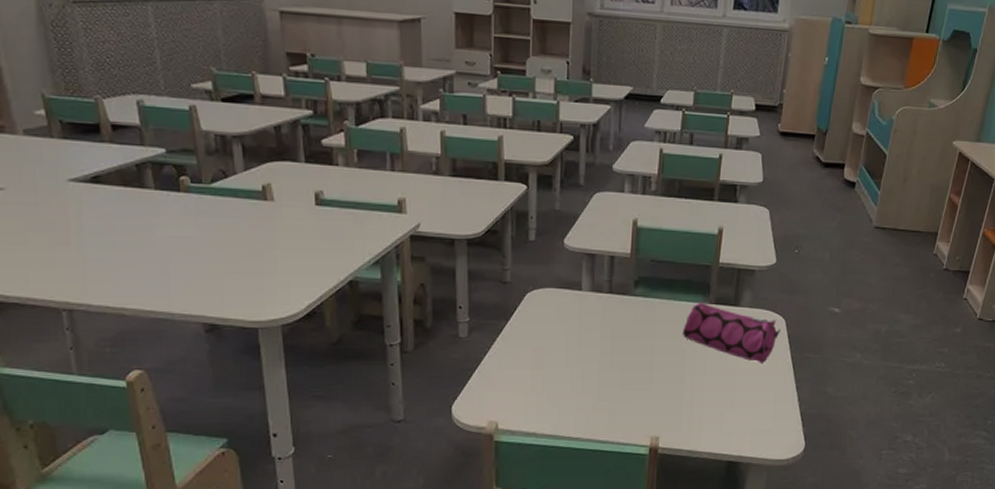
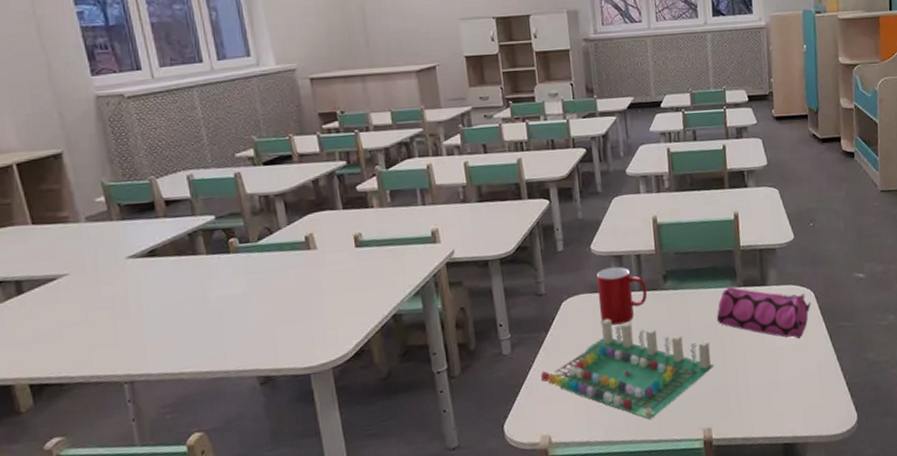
board game: none [495,317,672,420] -> present [540,319,715,420]
cup: none [564,265,616,324] -> present [596,266,648,325]

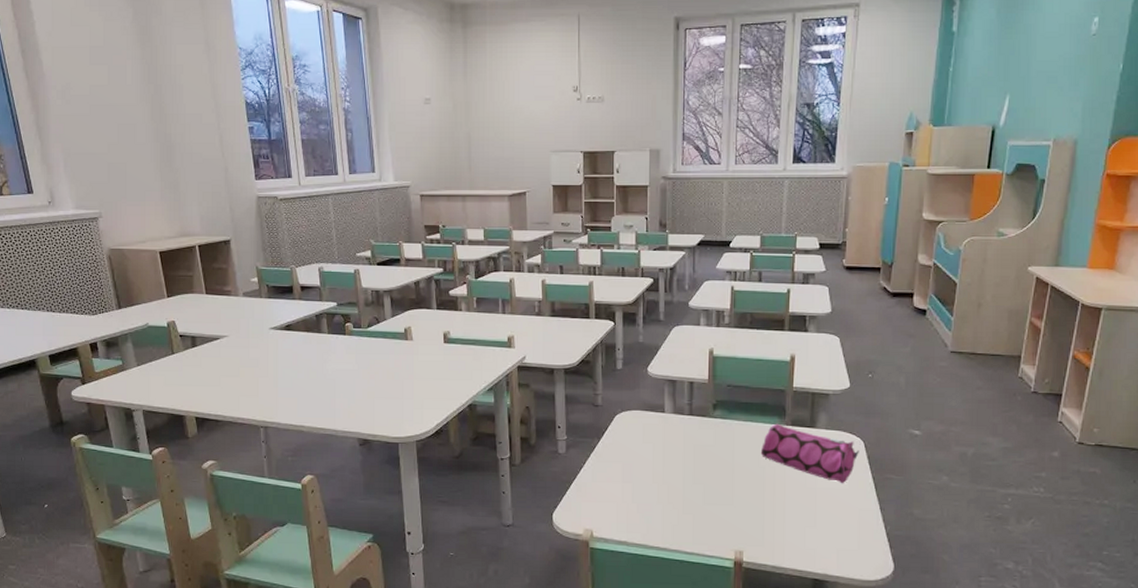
board game: present [540,319,715,420] -> none [589,436,753,532]
cup: present [596,266,648,325] -> none [649,390,696,443]

